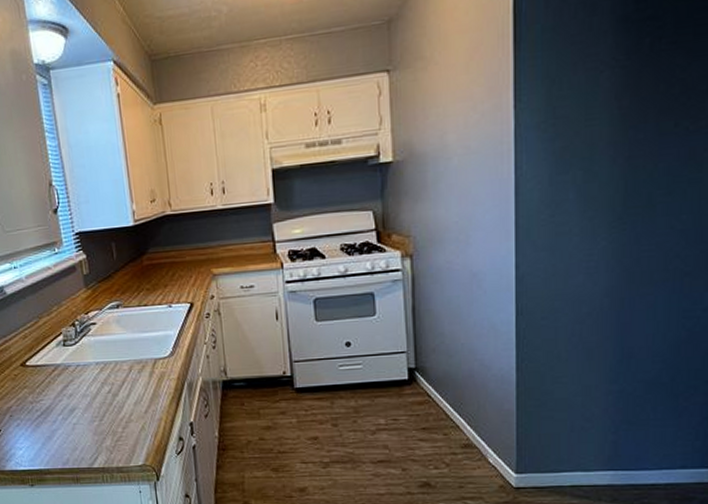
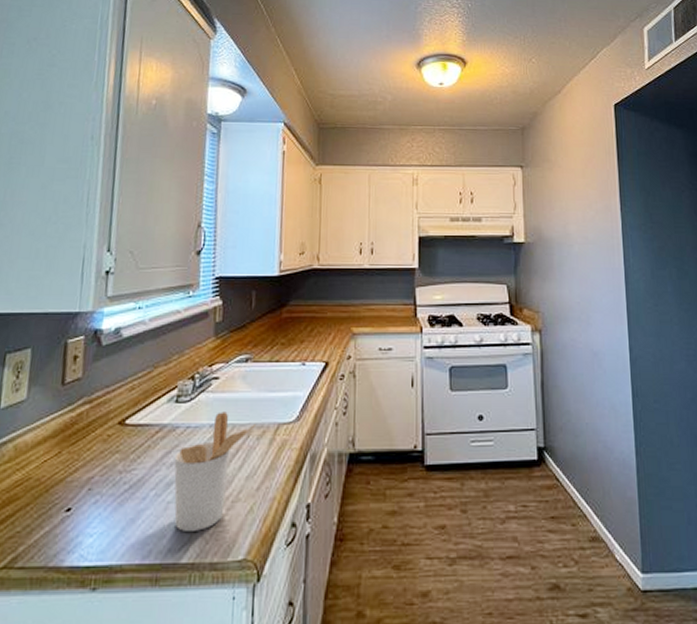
utensil holder: none [71,351,136,445] -> present [174,412,257,531]

